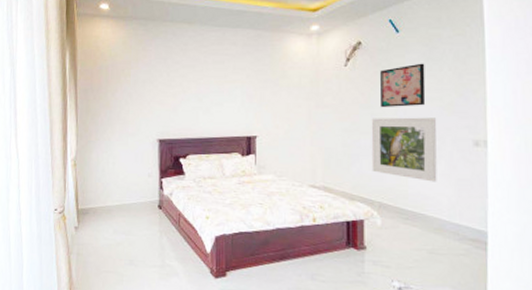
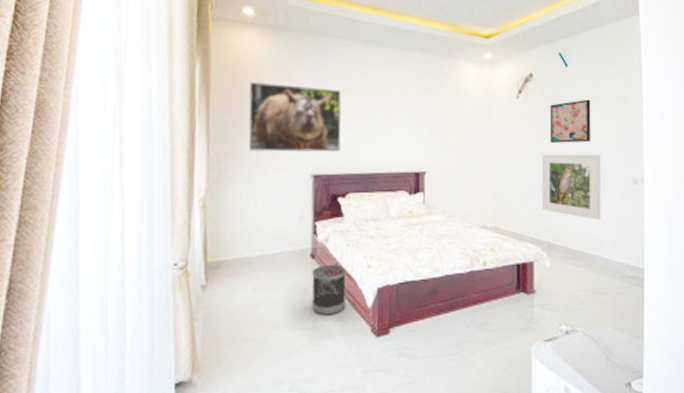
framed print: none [107,64,182,121] -> present [248,82,342,152]
wastebasket: none [160,214,189,257] -> present [312,264,346,315]

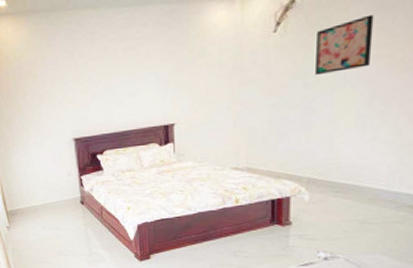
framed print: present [248,82,342,152] -> none [14,60,95,125]
wastebasket: present [312,264,346,315] -> none [83,208,113,246]
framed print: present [541,154,601,220] -> none [301,79,383,152]

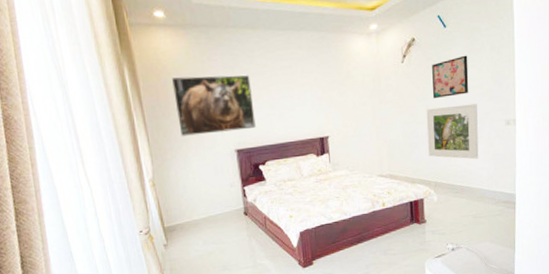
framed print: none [14,60,95,125] -> present [172,75,256,136]
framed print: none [301,79,383,152] -> present [426,103,479,160]

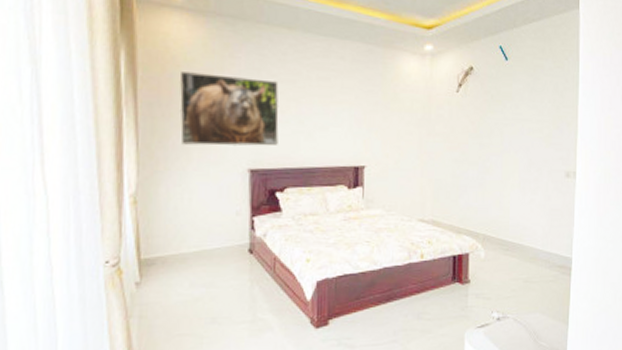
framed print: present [426,103,479,160] -> none [478,148,537,213]
wall art: present [432,55,469,98] -> none [489,93,529,138]

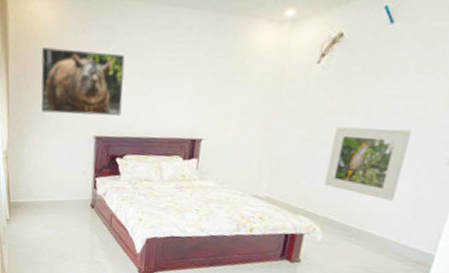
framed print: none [478,148,537,213] -> present [323,126,413,201]

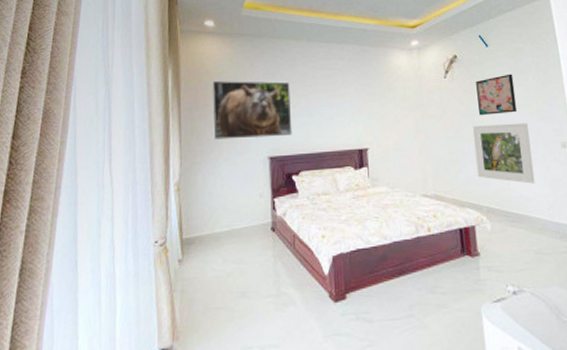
wall art: none [350,63,416,116] -> present [476,74,517,115]

